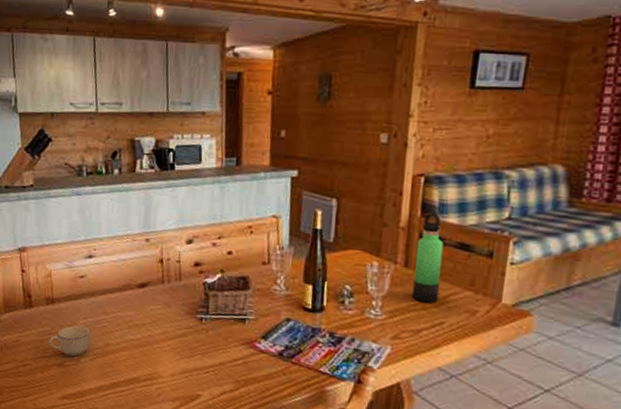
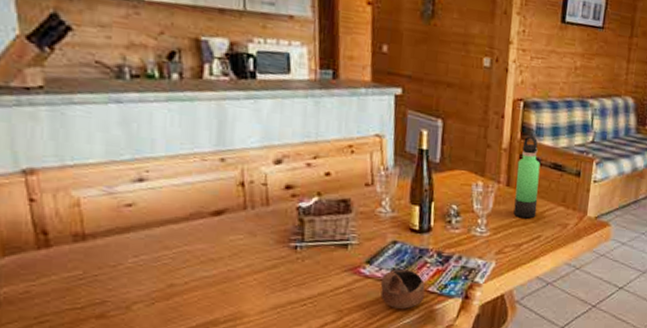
cup: present [48,325,90,357] -> none [80,265,145,304]
cup: none [274,347,317,387] -> present [380,269,426,309]

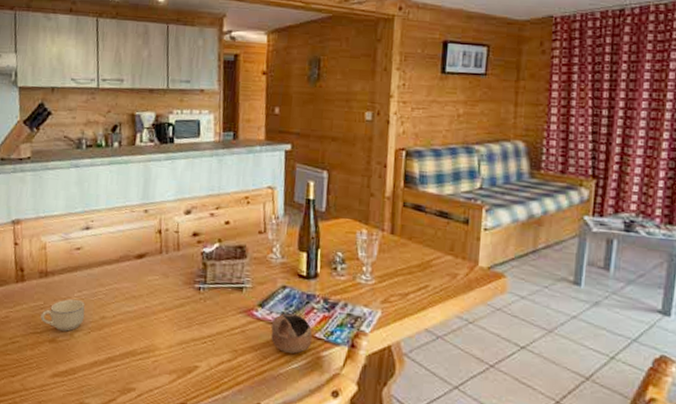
cup: none [80,265,145,304] -> present [40,299,85,332]
thermos bottle: present [513,136,541,219] -> none [399,184,425,268]

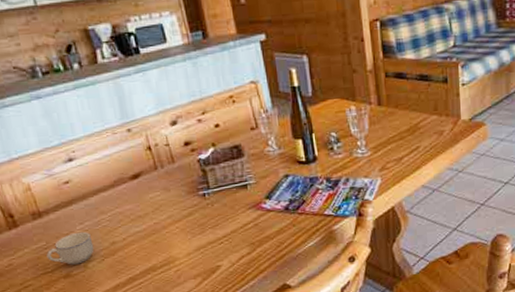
cup: present [271,314,313,354] -> none [282,198,323,235]

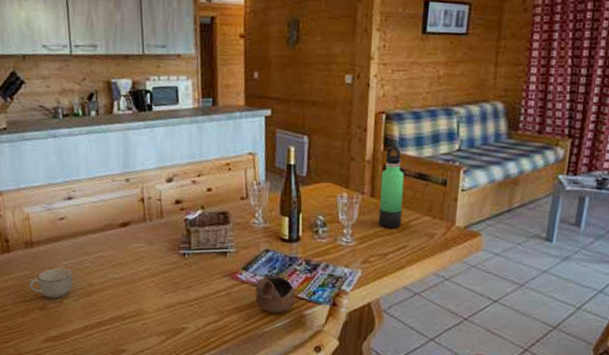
cup: none [282,198,323,235] -> present [255,276,296,313]
thermos bottle: none [384,53,411,134] -> present [378,147,405,229]

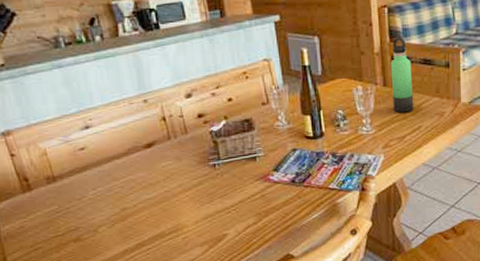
cup: present [29,267,73,299] -> none [58,197,105,229]
cup: present [255,276,296,313] -> none [289,172,327,206]

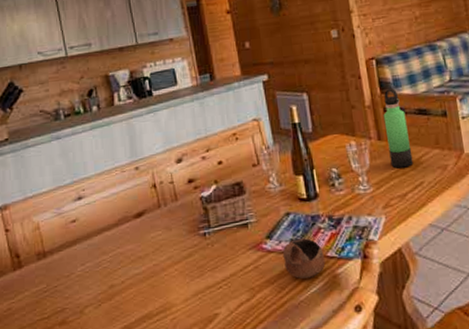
cup: none [289,172,327,206] -> present [283,238,326,279]

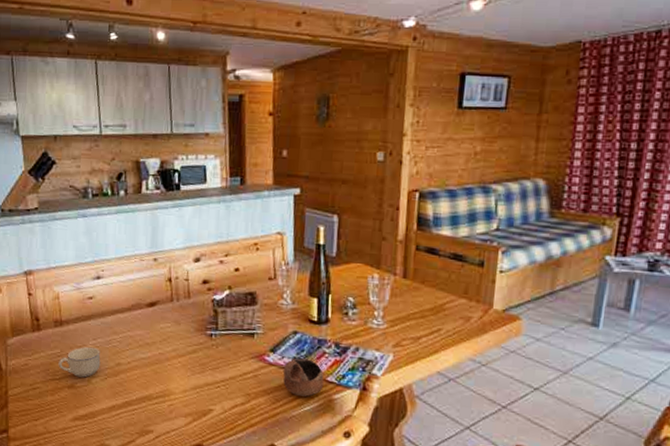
cup: none [45,273,92,311] -> present [58,346,101,378]
thermos bottle: present [383,88,414,169] -> none [411,226,439,311]

